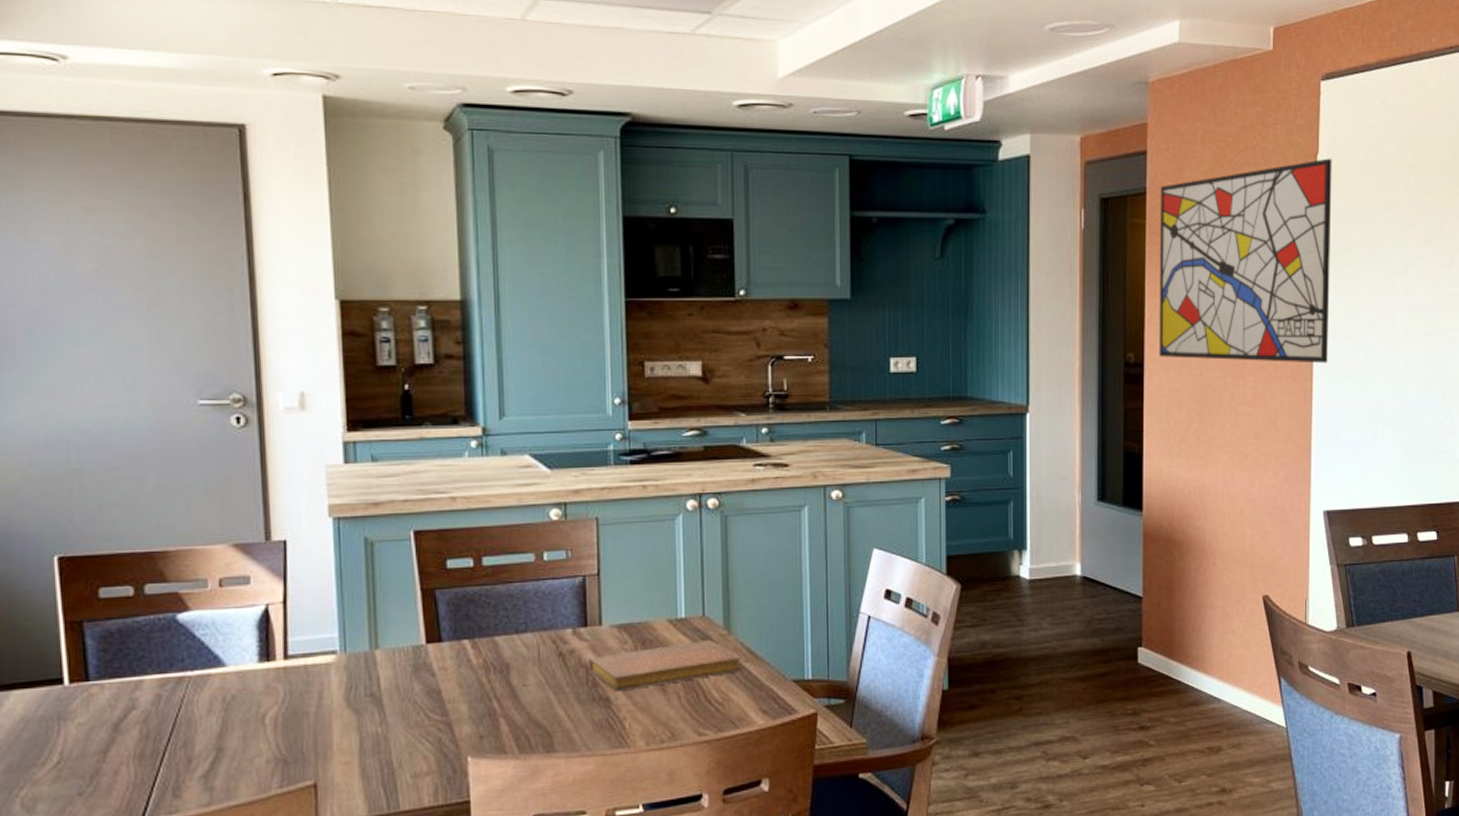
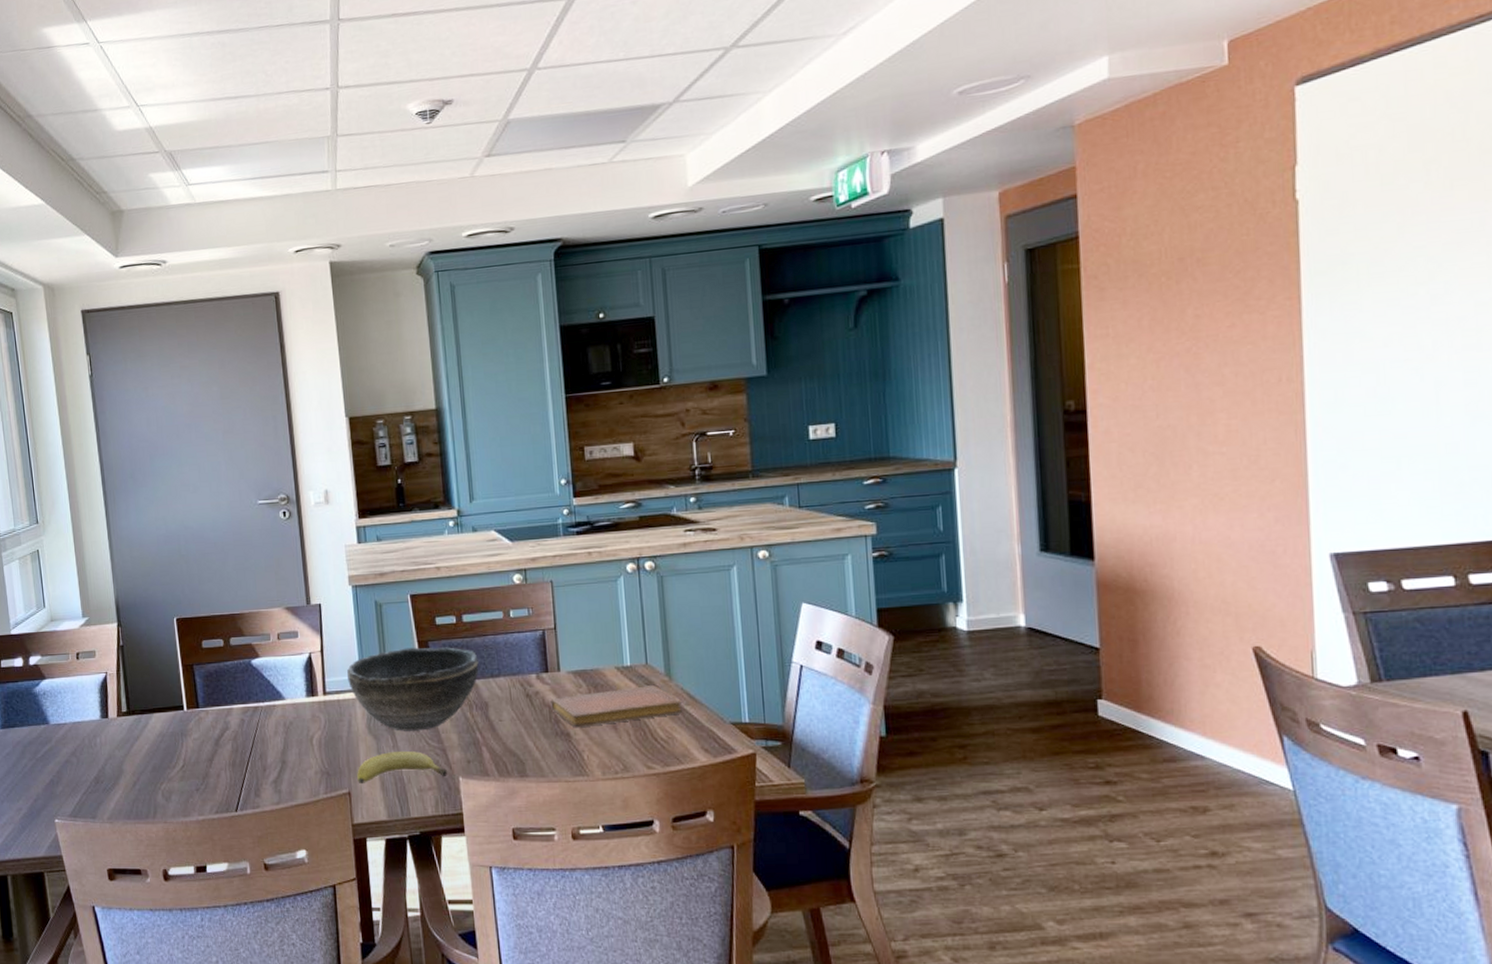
bowl: none [320,596,501,703] -> present [347,647,479,731]
fruit: none [327,727,453,772] -> present [357,750,448,783]
wall art: present [1159,158,1332,364] -> none [1095,168,1325,402]

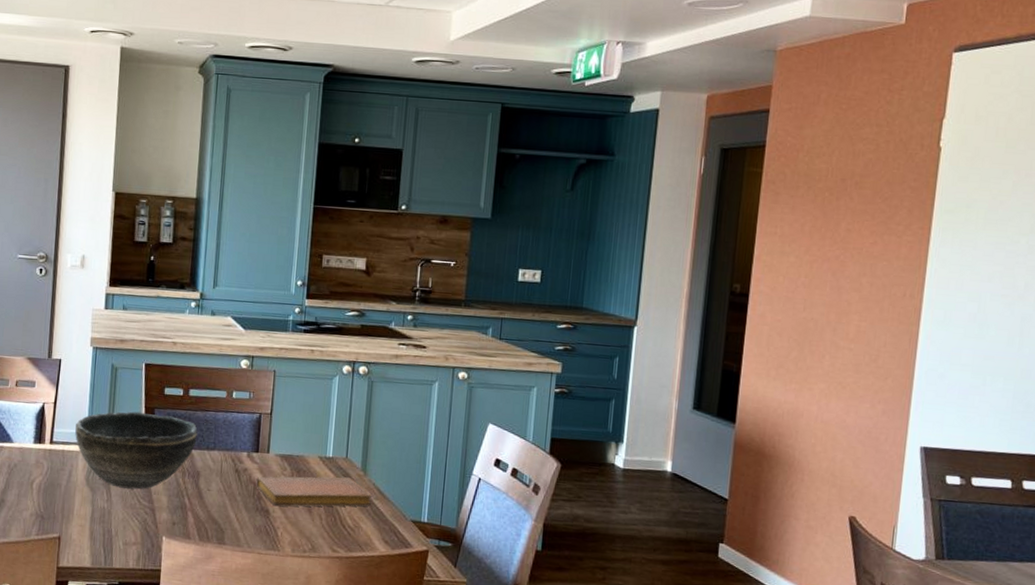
fruit: present [357,750,448,783] -> none [69,505,154,534]

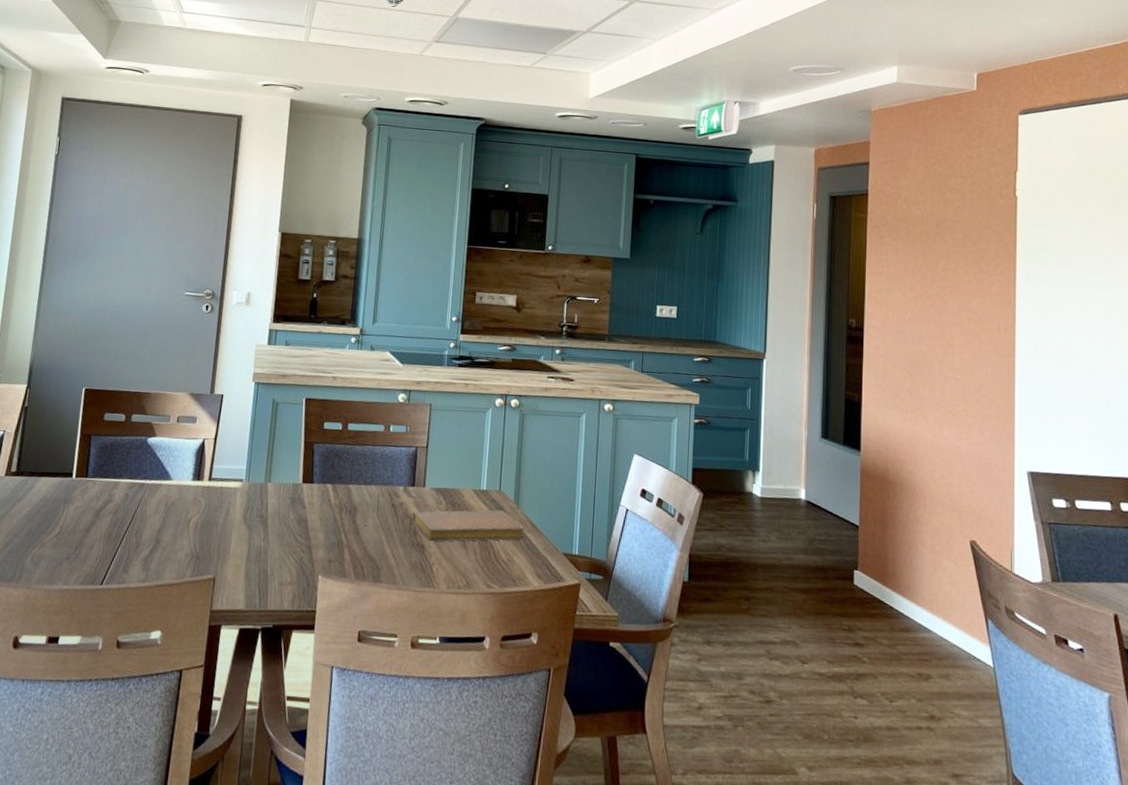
bowl: present [75,411,198,490] -> none [234,446,356,527]

